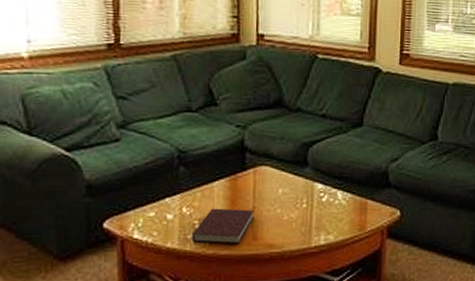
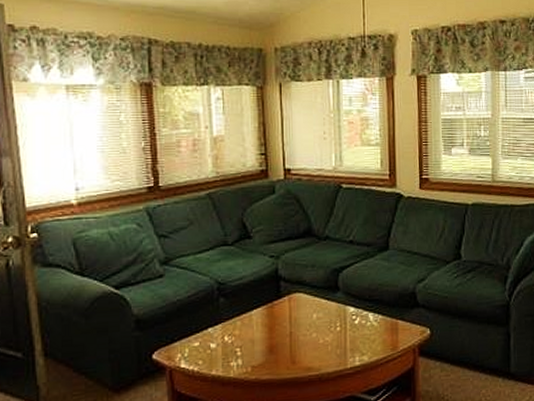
notebook: present [191,208,255,244] -> none [234,335,292,369]

